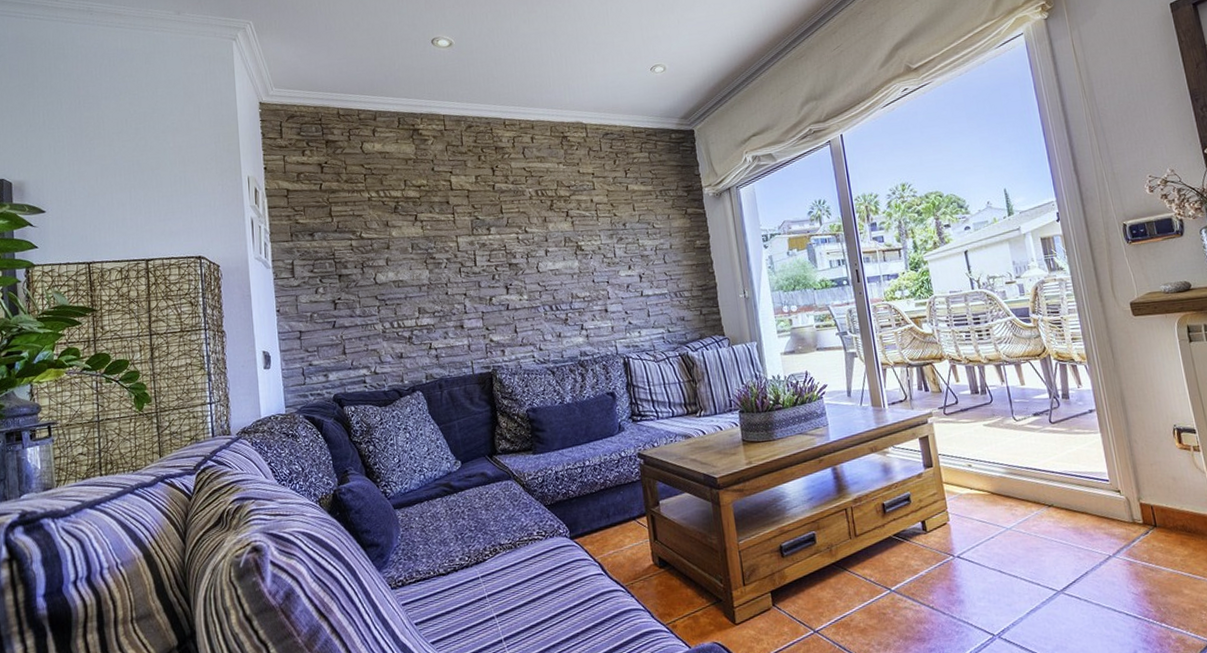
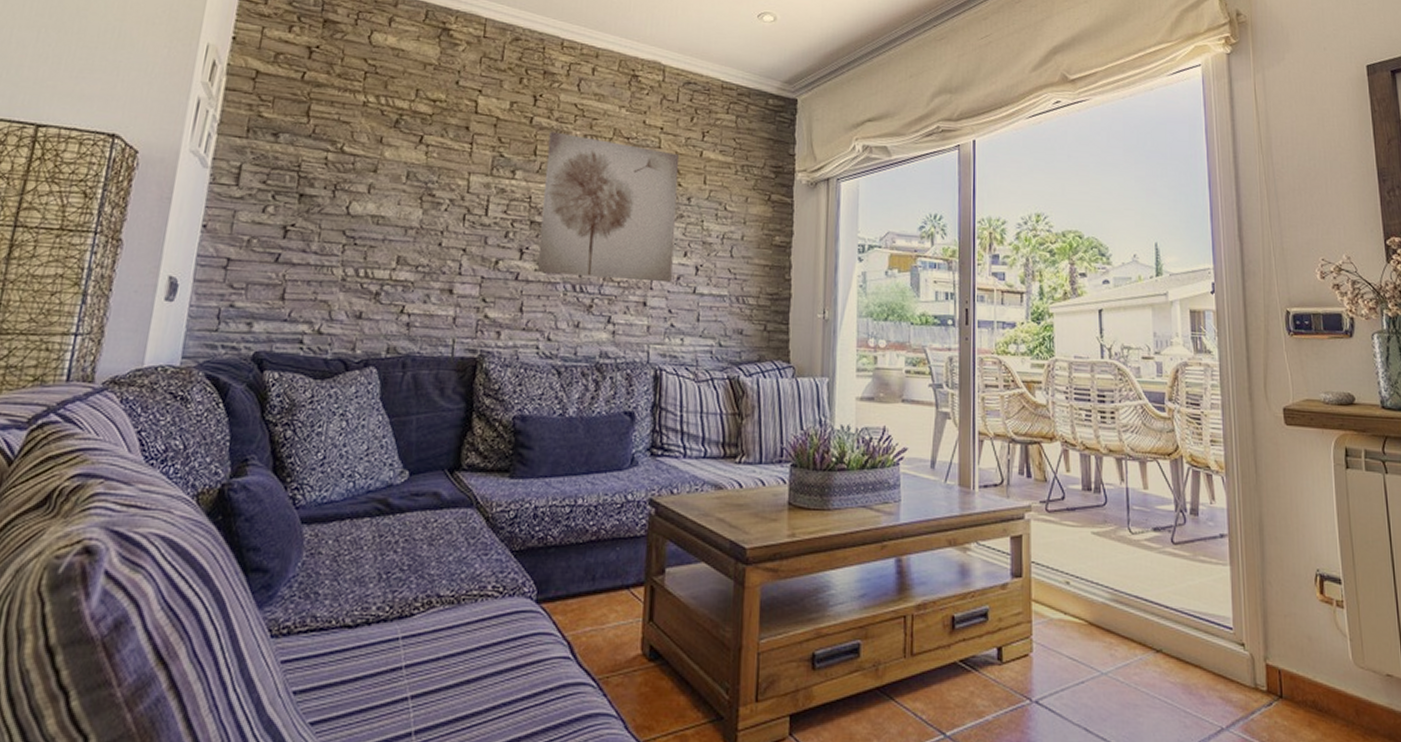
wall art: none [509,191,623,302] -> present [536,131,680,283]

